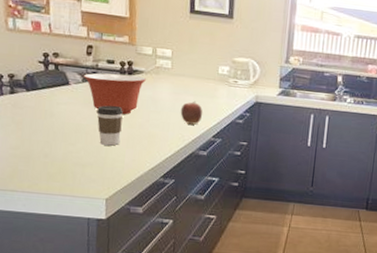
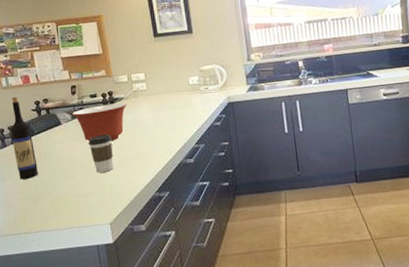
wine bottle: none [10,42,36,135] -> present [10,96,38,180]
apple: present [180,101,203,125] -> none [162,114,183,137]

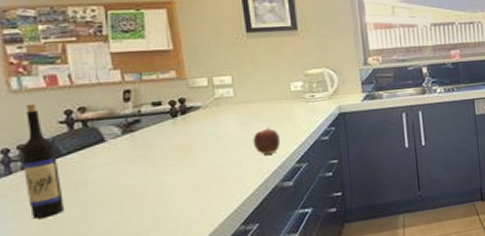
mixing bowl: present [71,103,128,142] -> none [122,112,206,164]
coffee cup: present [88,134,114,173] -> none [146,153,182,205]
apple: none [162,114,183,137] -> present [253,127,281,155]

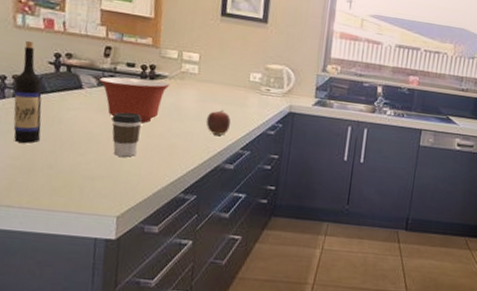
mixing bowl: none [122,112,206,164] -> present [98,76,171,123]
coffee cup: none [146,153,182,205] -> present [112,112,142,157]

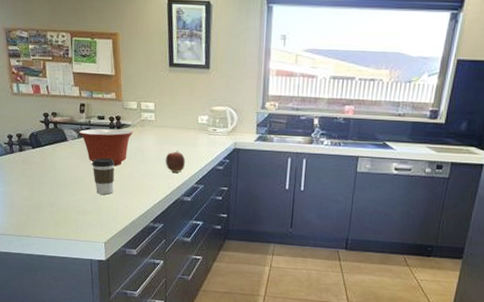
wine bottle: present [13,40,43,143] -> none [18,105,42,187]

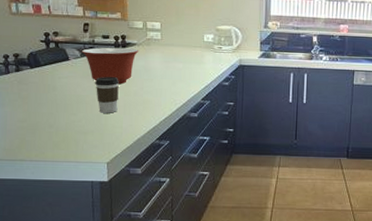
apple: present [165,150,186,173] -> none [171,67,192,89]

